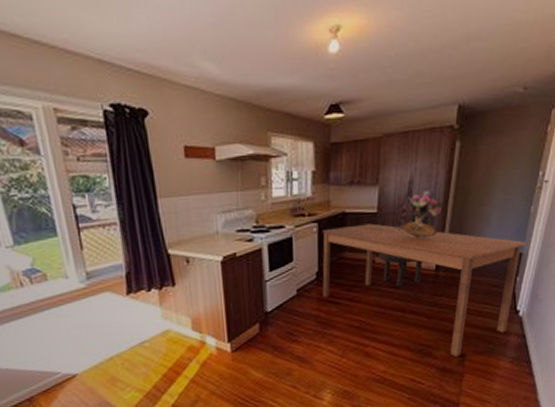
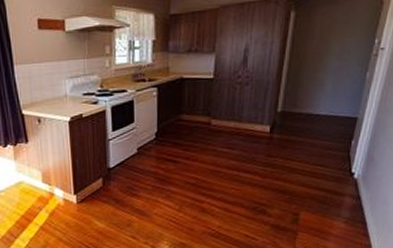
dining table: present [322,223,526,357] -> none [161,88,362,216]
dining chair: present [378,212,433,287] -> none [214,78,267,148]
bouquet: present [396,188,443,238] -> none [232,55,278,102]

